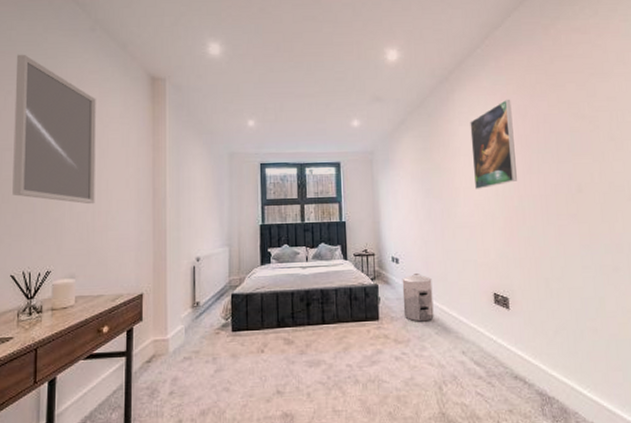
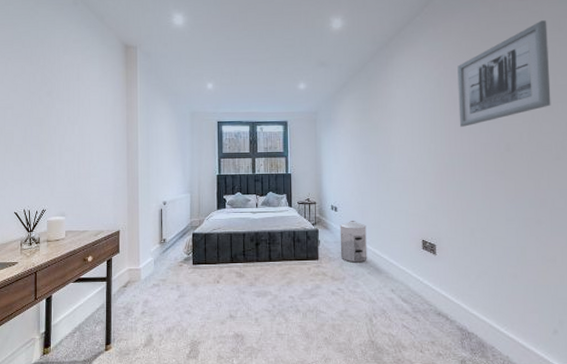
home mirror: present [12,54,96,205] -> none [13,26,80,155]
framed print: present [470,99,517,189] -> none [407,63,449,147]
wall art: none [522,54,621,167] -> present [457,20,551,127]

